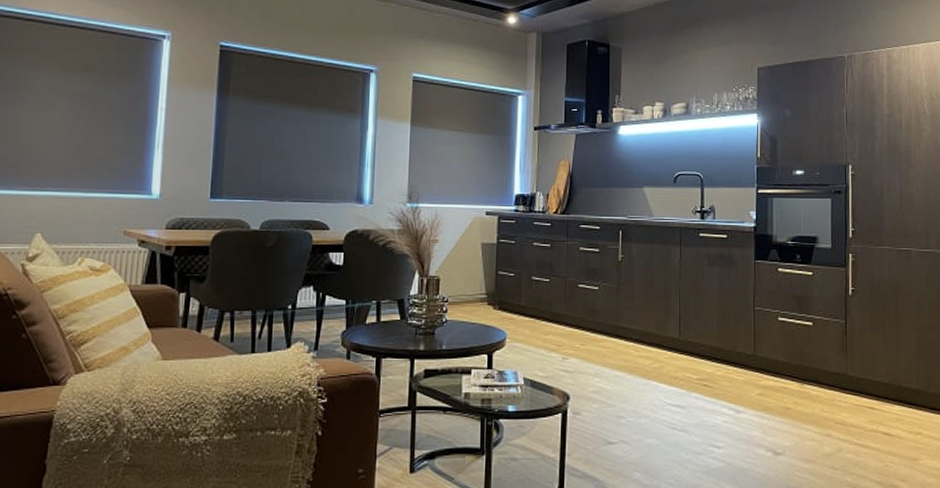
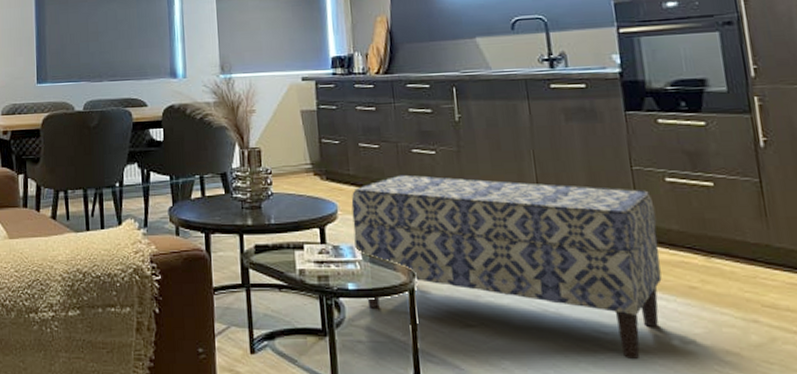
bench: none [519,307,768,469] -> present [351,174,662,360]

